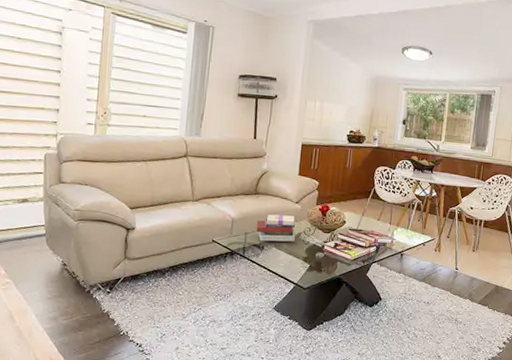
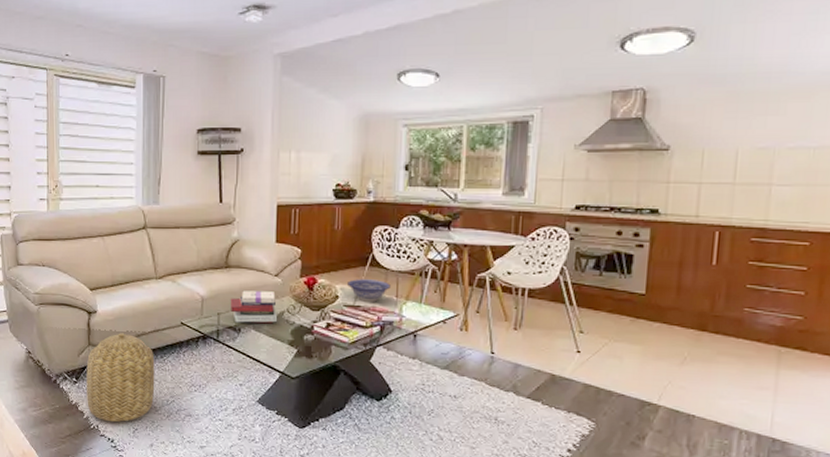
basket: none [118,248,186,329] -> present [86,333,155,422]
decorative bowl: none [353,208,386,227] -> present [348,279,391,302]

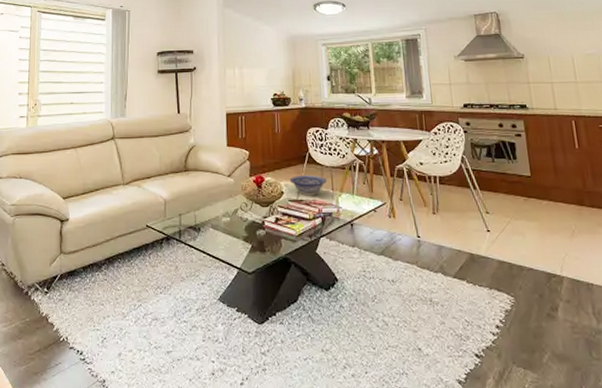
basket: present [86,333,155,422] -> none [57,239,123,333]
books: present [230,290,277,324] -> none [189,191,232,222]

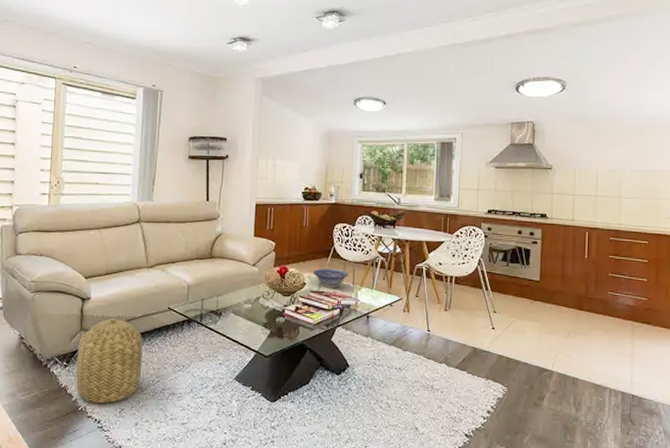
basket: none [57,239,123,333] -> present [76,318,143,404]

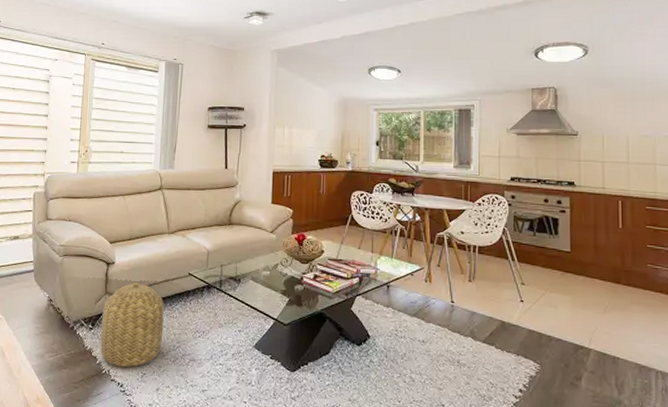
decorative bowl: present [313,268,348,288] -> none [331,236,367,257]

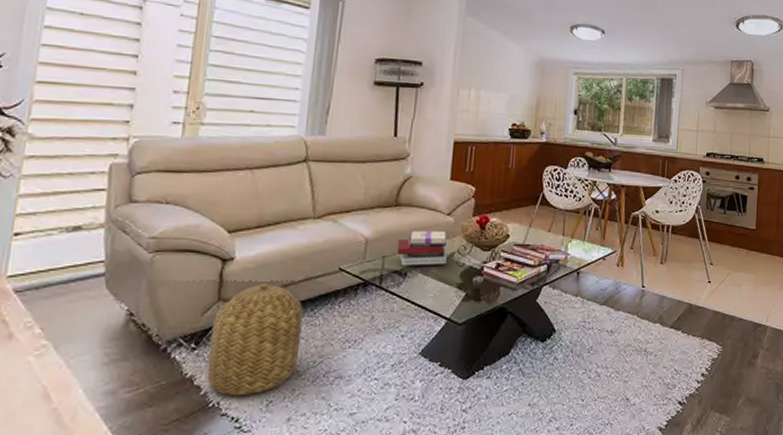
books: none [231,245,272,275] -> present [397,231,447,266]

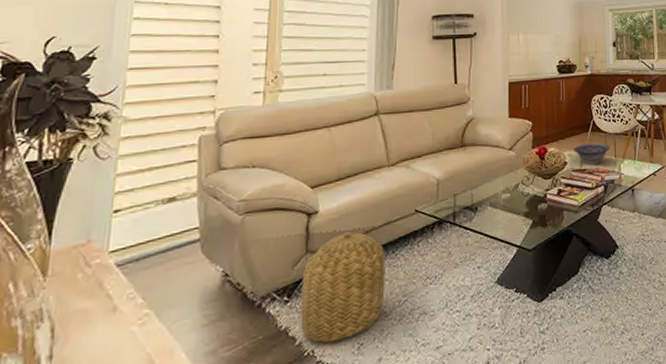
books: present [397,231,447,266] -> none [466,165,512,202]
decorative bowl: none [519,218,558,241] -> present [574,143,610,165]

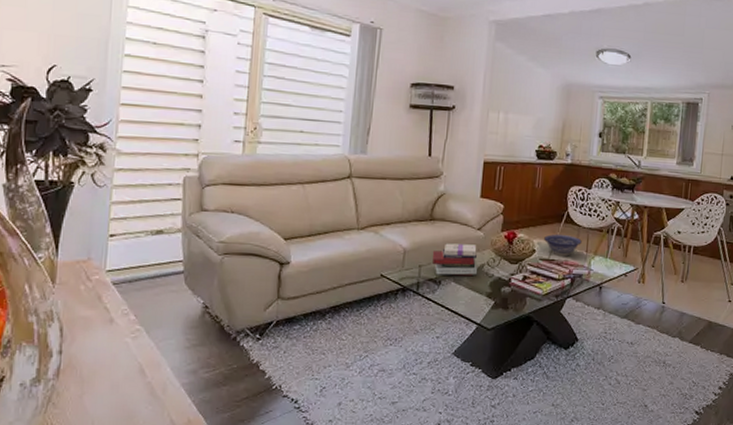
basket: present [300,231,386,343] -> none [270,285,350,381]
books: none [466,165,512,202] -> present [432,243,477,277]

